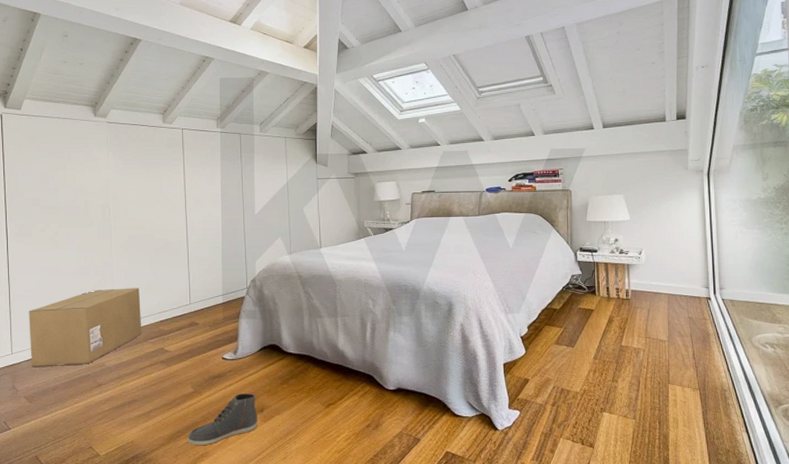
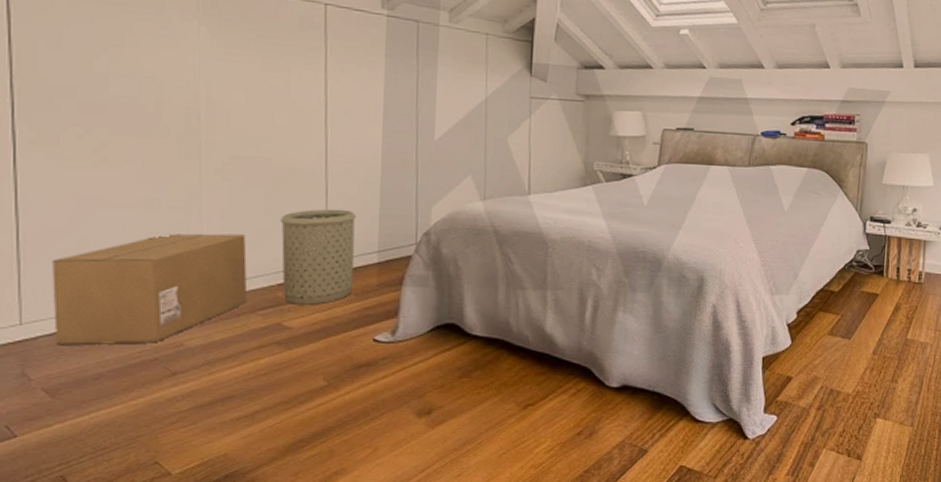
laundry basket: none [160,266,208,335] -> present [280,209,357,305]
sneaker: present [187,393,258,445] -> none [314,389,423,459]

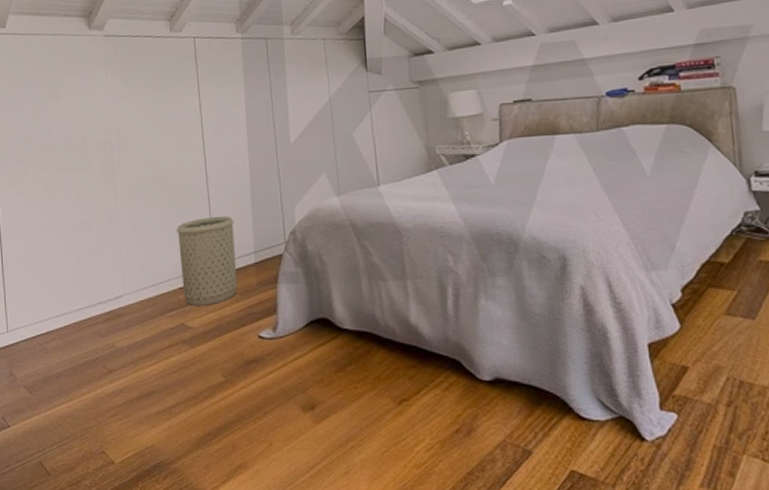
box: present [52,233,248,346] -> none [24,245,158,349]

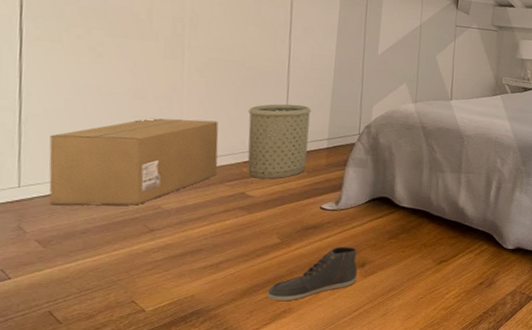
box: none [24,245,158,349] -> present [49,118,219,206]
sneaker: none [220,384,309,452] -> present [267,247,358,300]

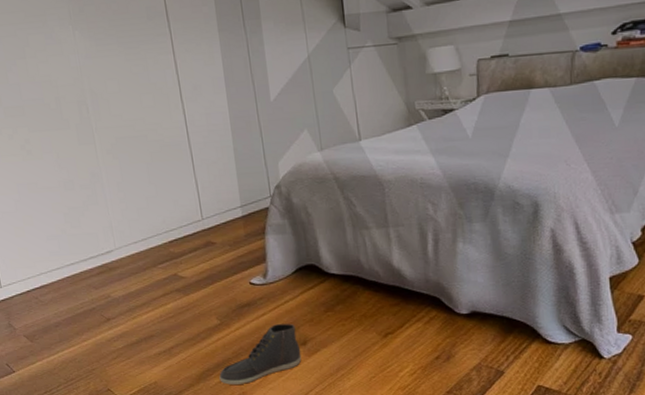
box: present [49,118,219,206] -> none [11,202,149,302]
laundry basket: present [247,104,312,179] -> none [161,172,226,258]

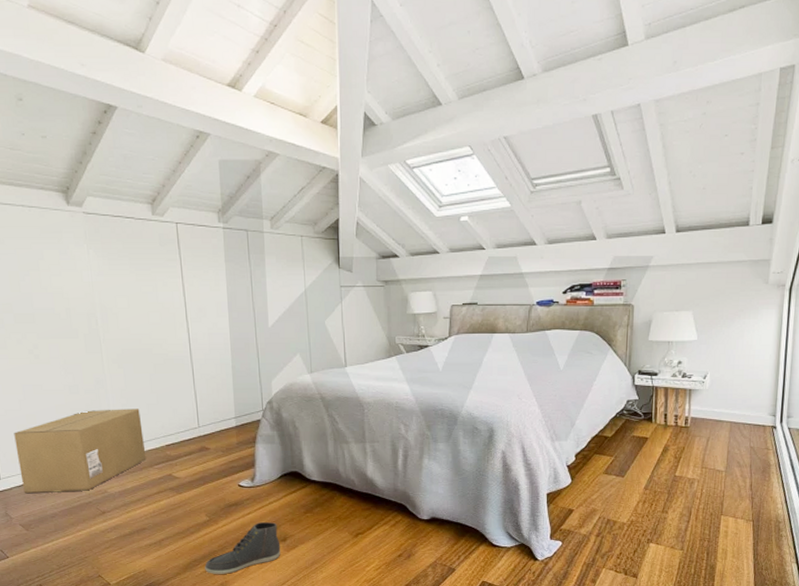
box: none [11,202,149,302] -> present [14,408,147,494]

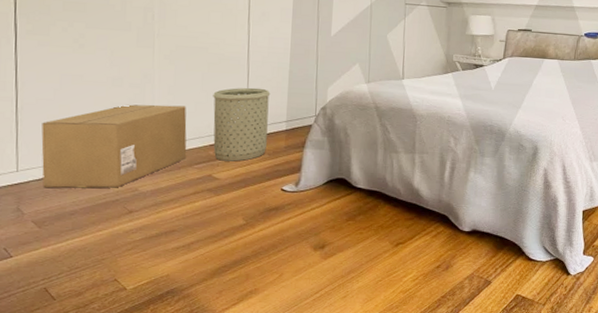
laundry basket: none [162,386,219,460] -> present [213,87,271,162]
sneaker: present [205,522,281,574] -> none [234,228,318,281]

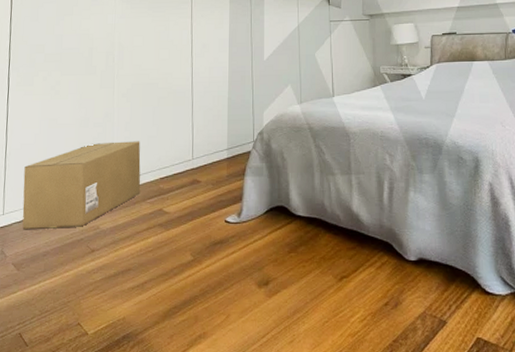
laundry basket: present [213,87,271,162] -> none [163,117,212,194]

